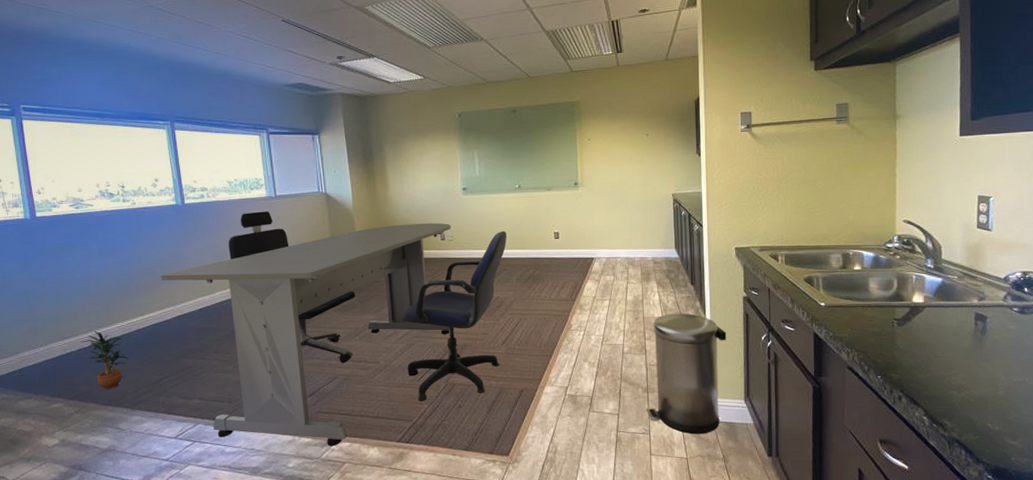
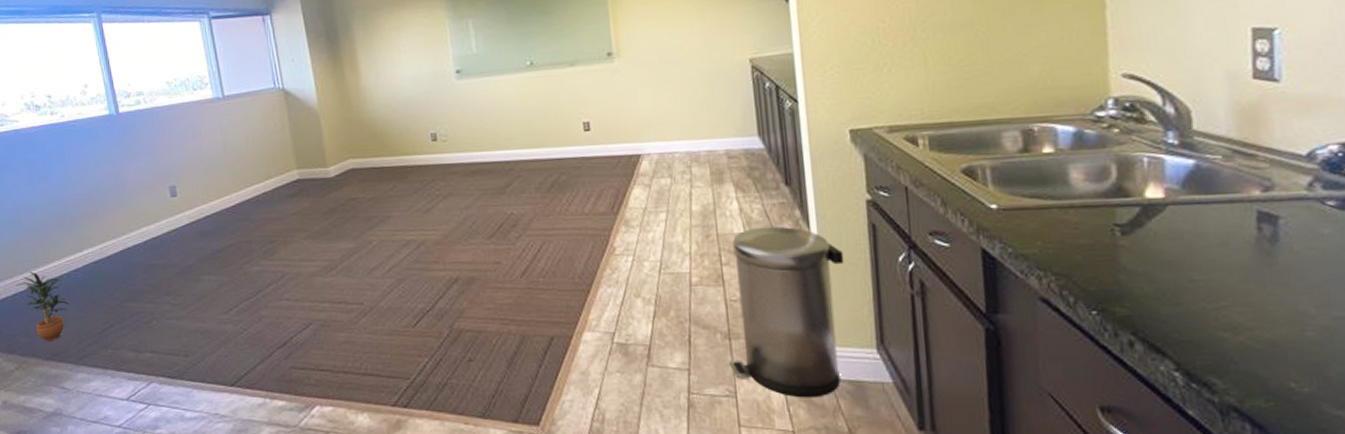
conference table: present [161,223,451,447] -> none [98,118,451,412]
office chair: present [228,211,356,363] -> none [172,116,331,305]
office chair: present [402,230,507,401] -> none [388,124,520,353]

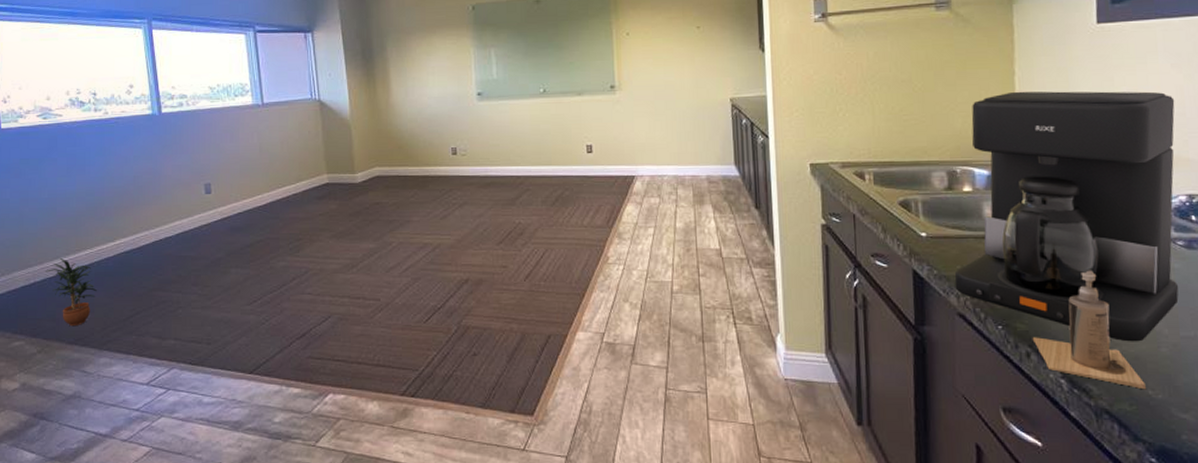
pedal bin: present [729,226,844,398] -> none [702,244,802,395]
coffee maker: none [1034,18,1330,326] -> present [954,91,1179,342]
soap dispenser: none [1136,240,1287,383] -> present [1032,270,1146,390]

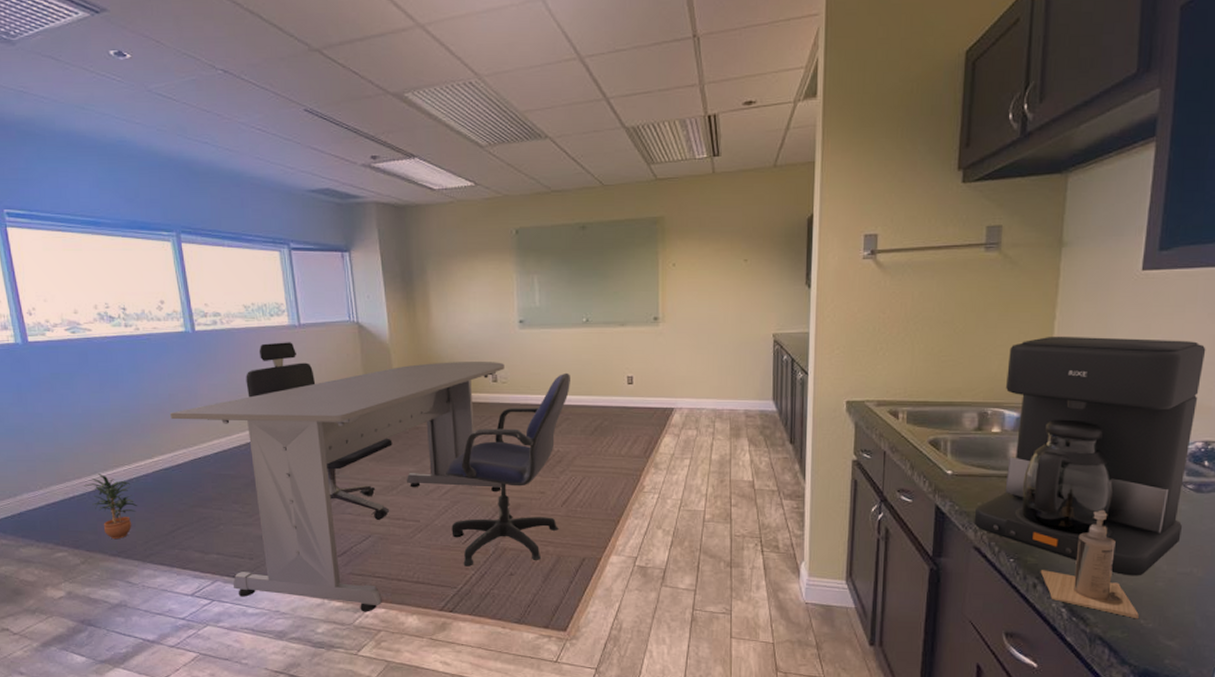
conference table: none [134,134,464,399] -> present [170,362,505,612]
office chair: none [209,121,353,299] -> present [246,342,393,520]
office chair: none [406,143,530,347] -> present [446,372,570,567]

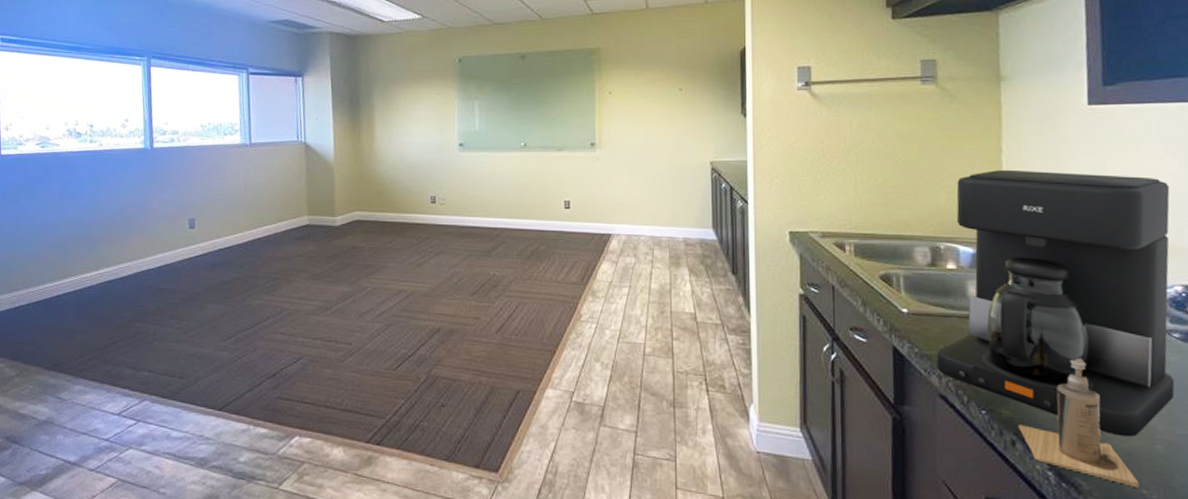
potted plant: present [84,474,137,540] -> none [30,284,78,352]
conference table: present [170,362,505,612] -> none [121,182,443,441]
office chair: present [246,342,393,520] -> none [195,160,330,341]
office chair: present [446,372,570,567] -> none [380,195,508,395]

